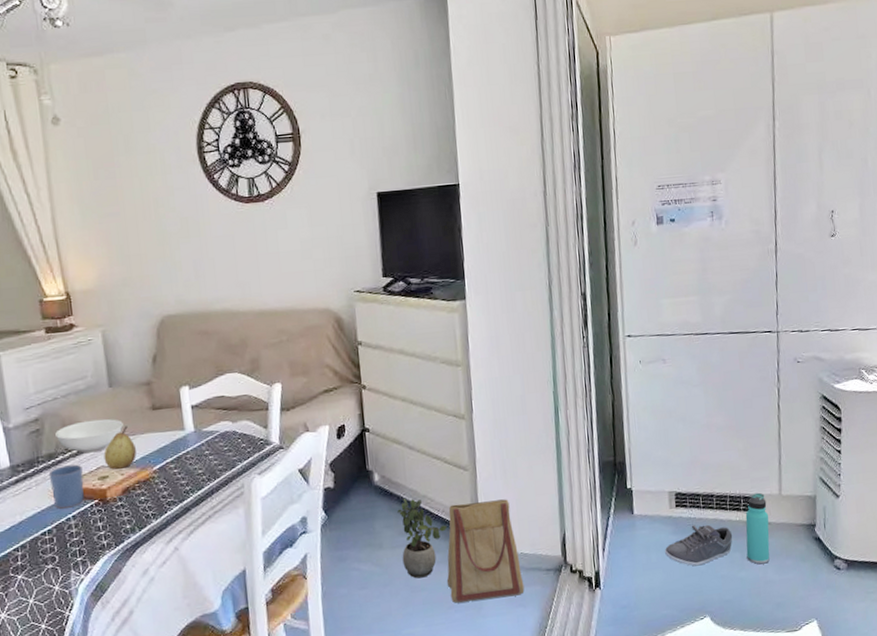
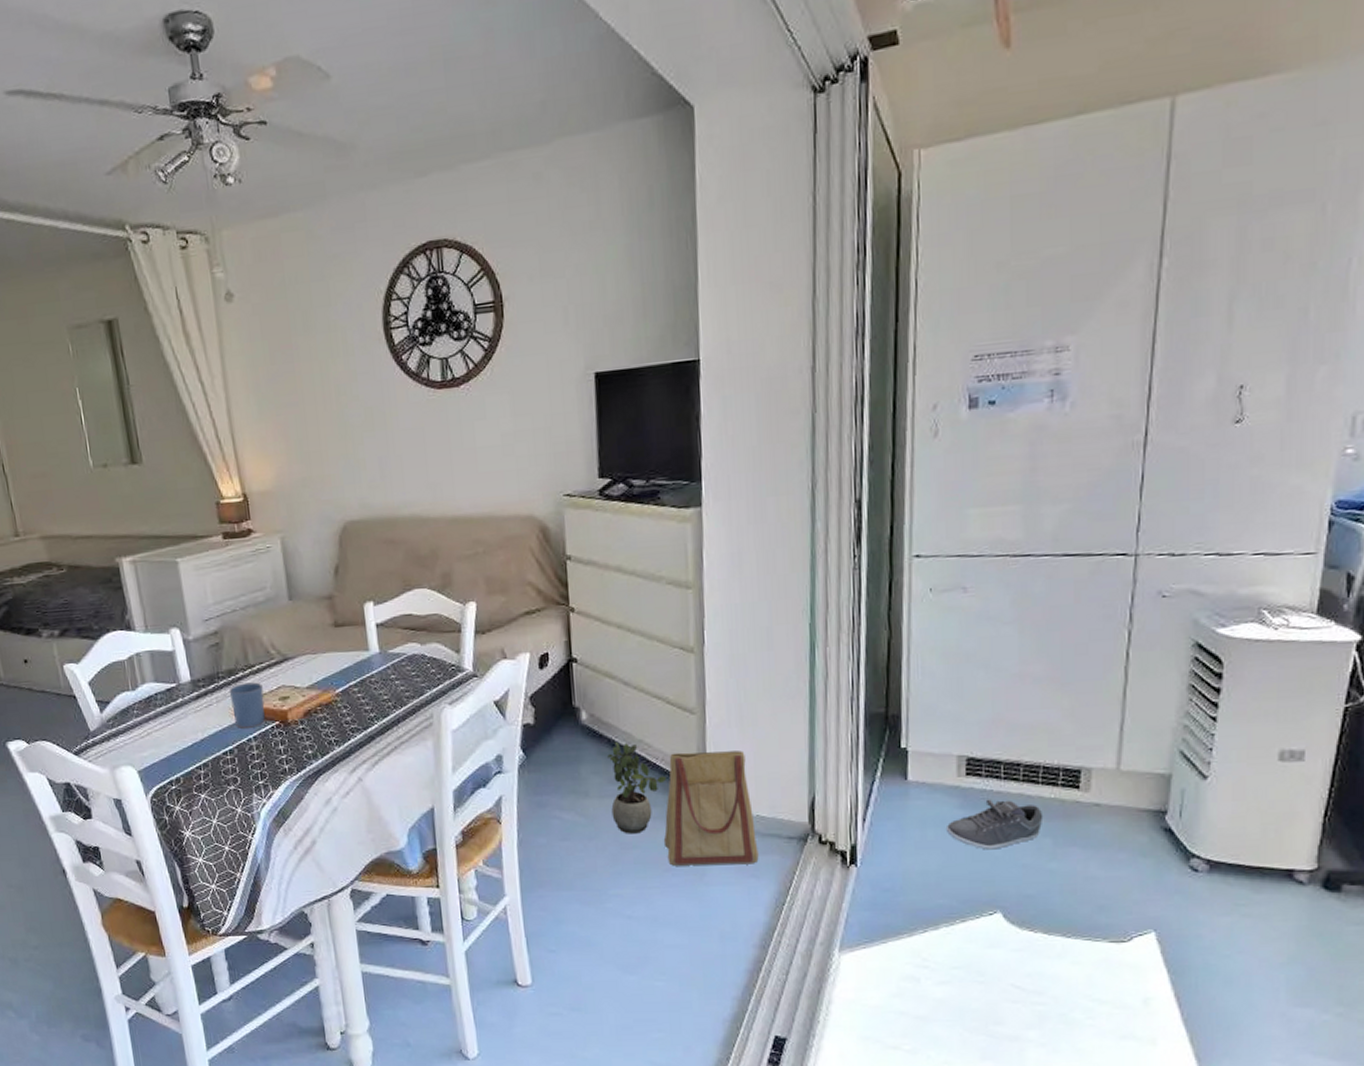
bowl: present [55,418,124,454] -> none [235,634,304,671]
fruit: present [103,425,137,470] -> none [284,643,318,691]
thermos bottle: present [745,492,770,565] -> none [1061,764,1099,855]

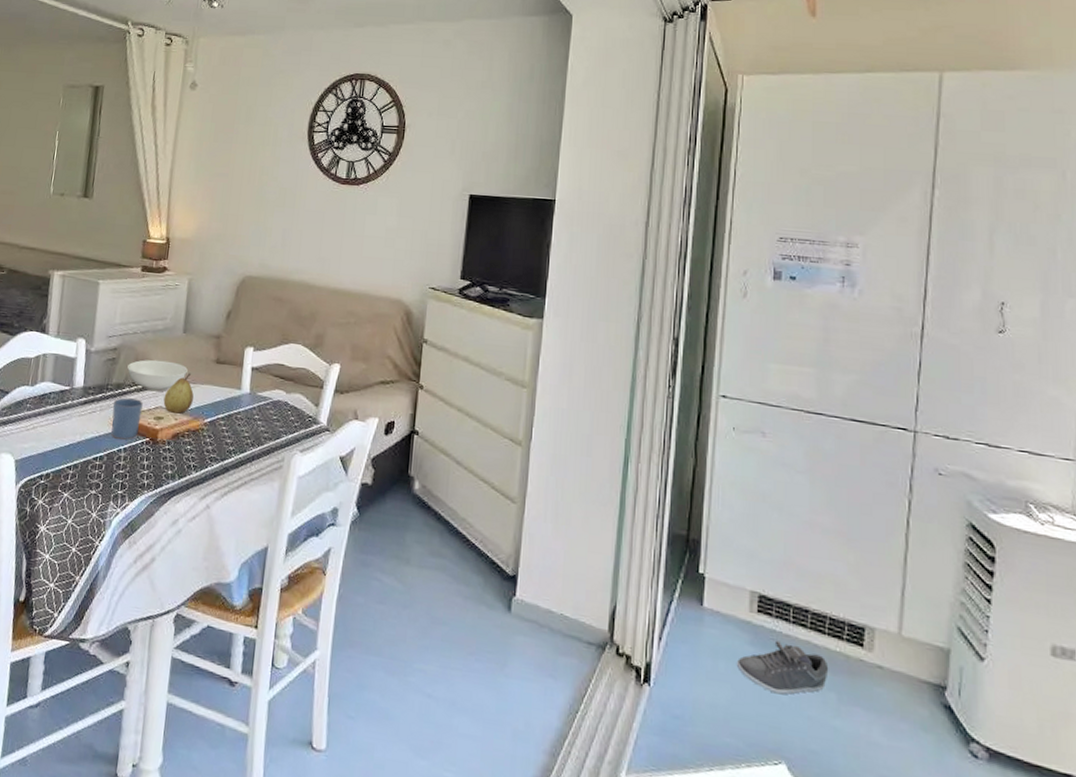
bowl: none [235,634,304,671] -> present [127,359,188,392]
fruit: none [284,643,318,691] -> present [163,373,194,415]
potted plant: present [607,741,667,834] -> none [427,515,483,611]
shopping bag: present [663,750,759,866] -> none [471,536,559,664]

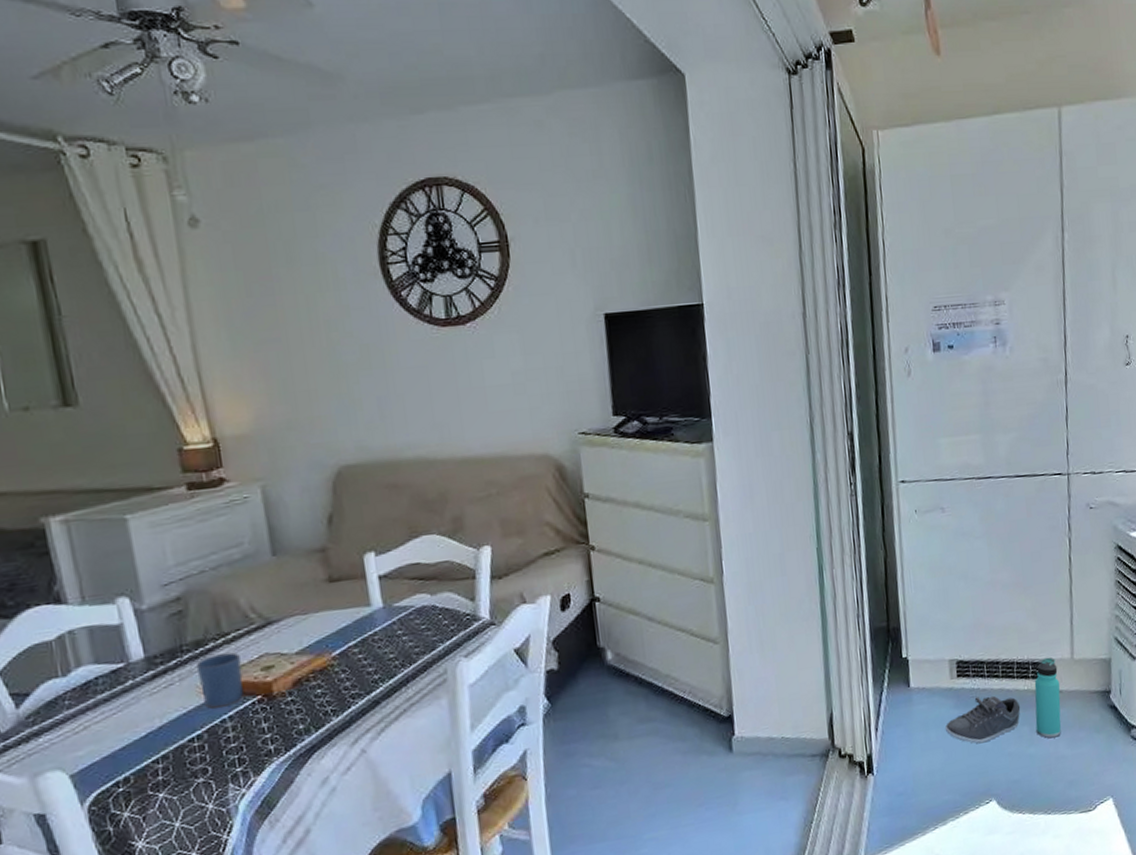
bowl: present [127,359,188,392] -> none [203,594,292,639]
fruit: present [163,373,194,415] -> none [267,602,310,658]
thermos bottle: none [845,623,881,719] -> present [1034,657,1061,739]

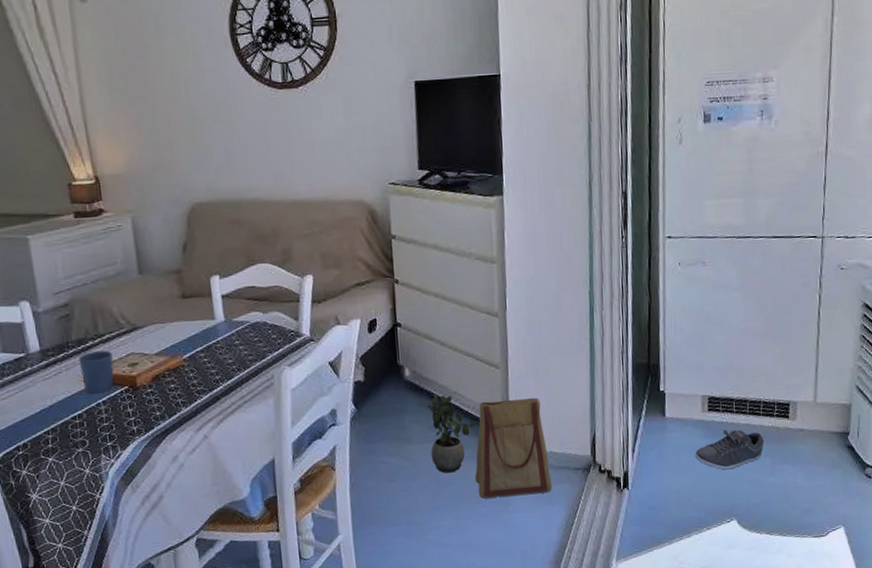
potted plant: none [635,678,695,773] -> present [427,393,477,474]
shopping bag: none [695,675,786,800] -> present [474,398,552,499]
thermos bottle: present [1034,657,1061,739] -> none [777,399,802,471]

